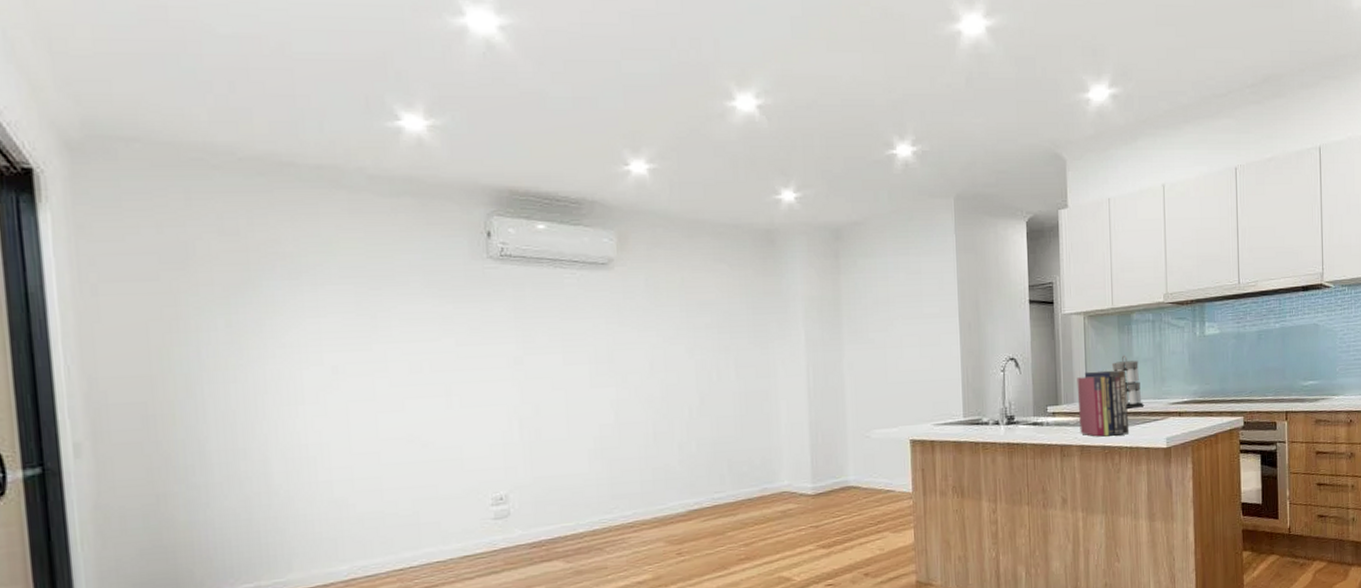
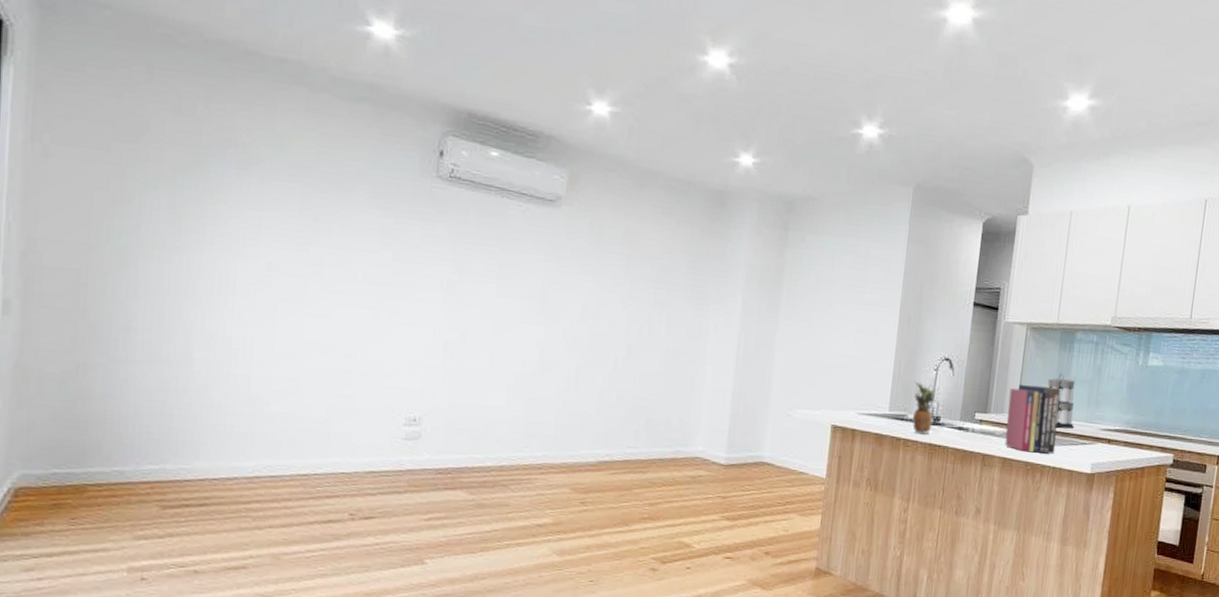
fruit: none [984,384,1012,435] -> present [912,381,942,434]

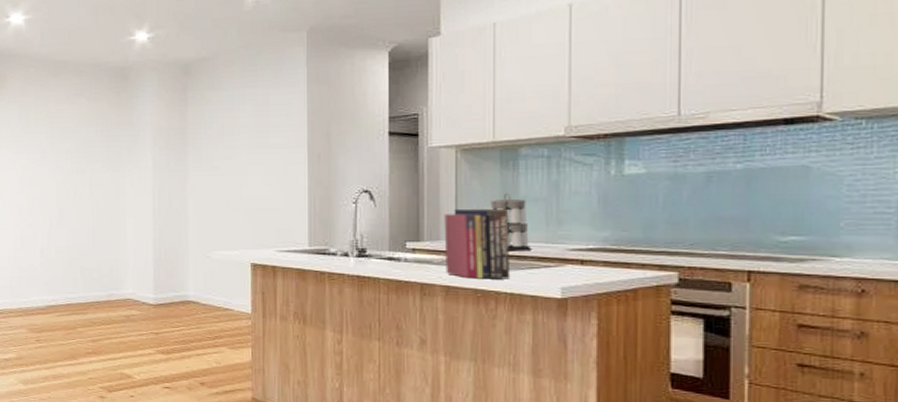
fruit: present [912,381,942,434] -> none [333,215,365,266]

